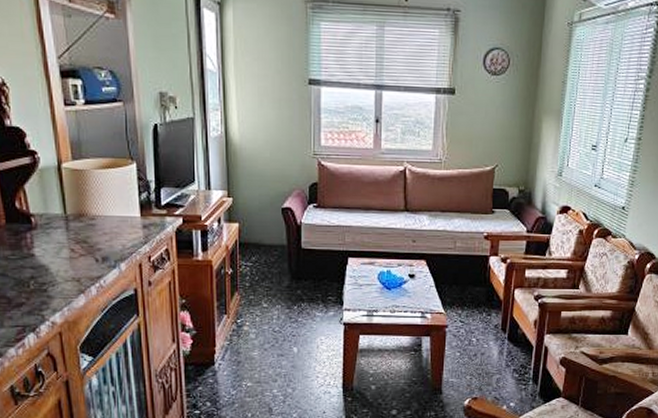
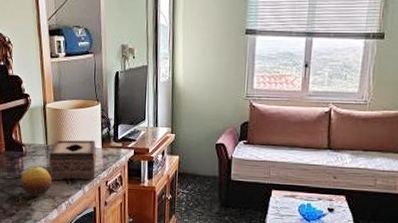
fruit: none [31,241,76,280] -> present [21,166,52,197]
tissue box: none [69,207,135,259] -> present [49,140,97,181]

